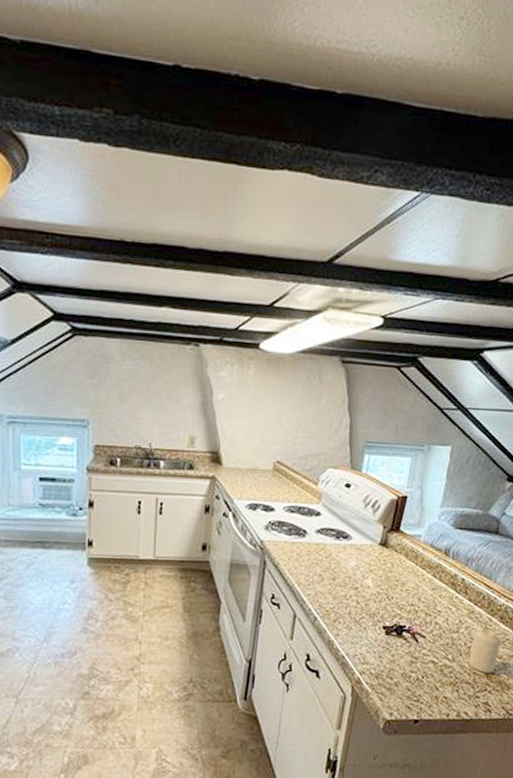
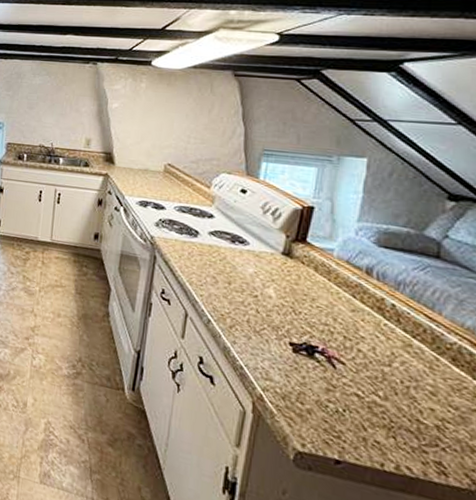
candle: present [468,628,501,674] -> none [408,368,455,426]

